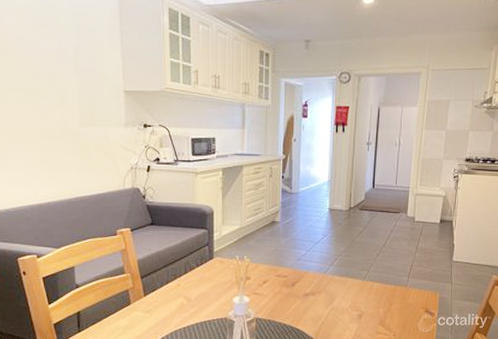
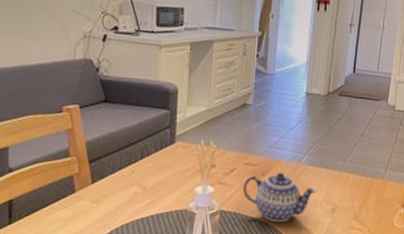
teapot: none [275,282,343,329] -> present [242,172,317,223]

